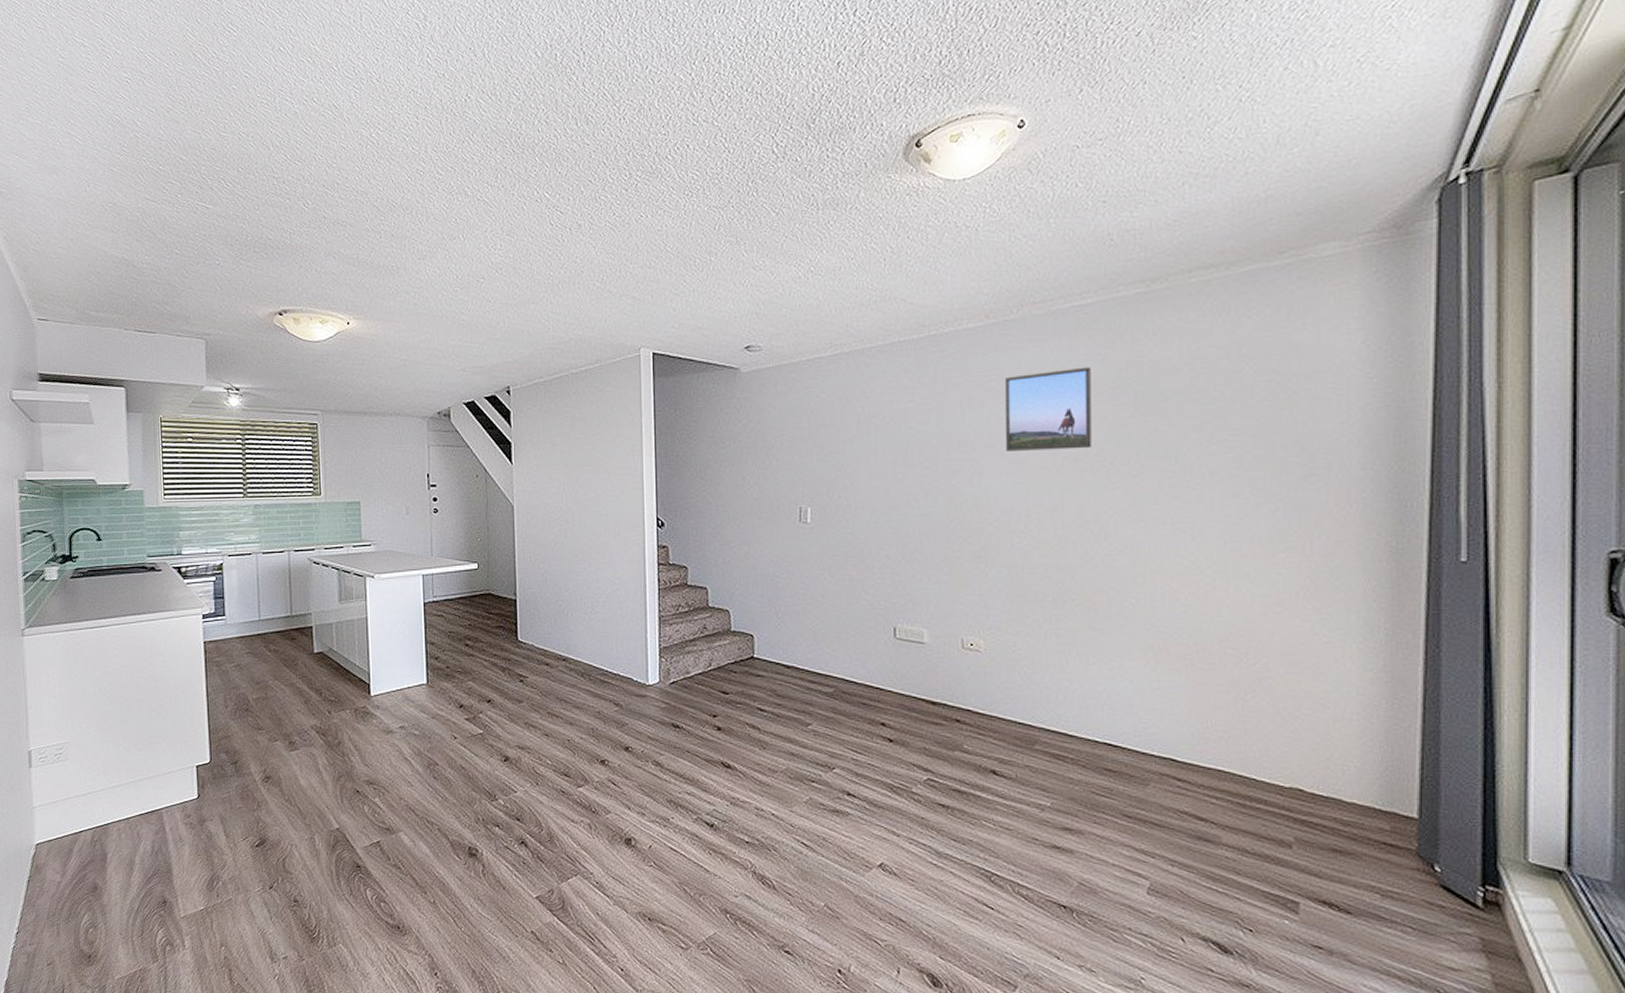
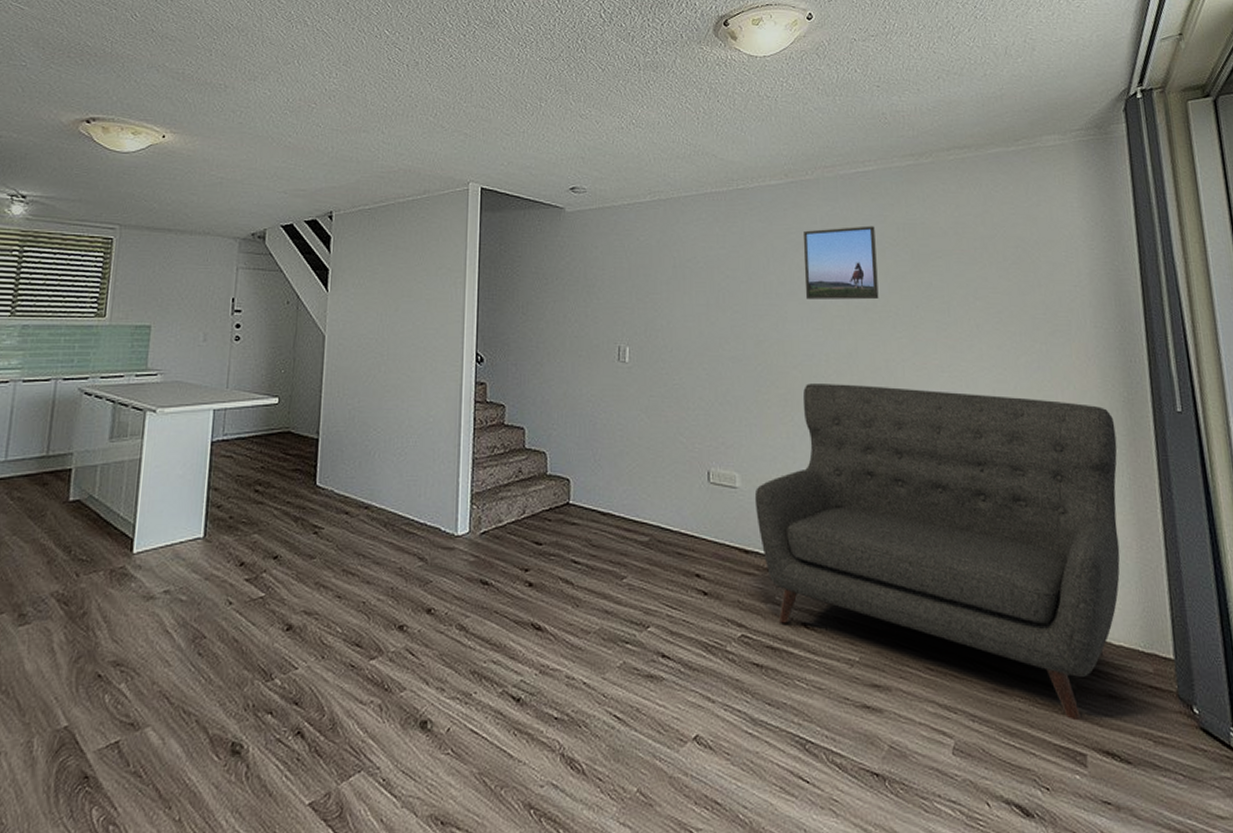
sofa: none [943,539,1375,872] -> present [754,383,1121,721]

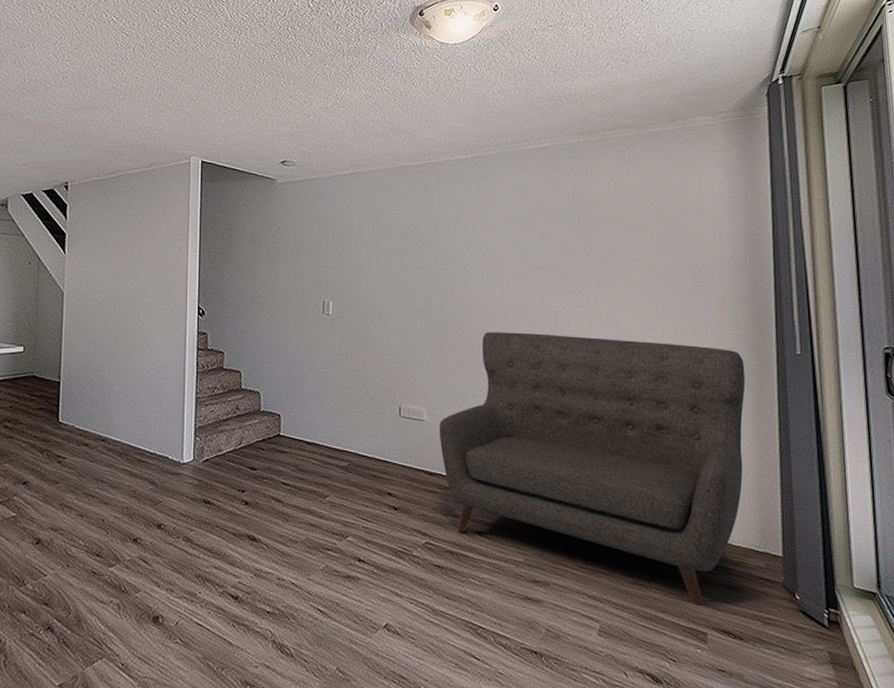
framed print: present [803,225,879,300] -> none [485,195,549,260]

